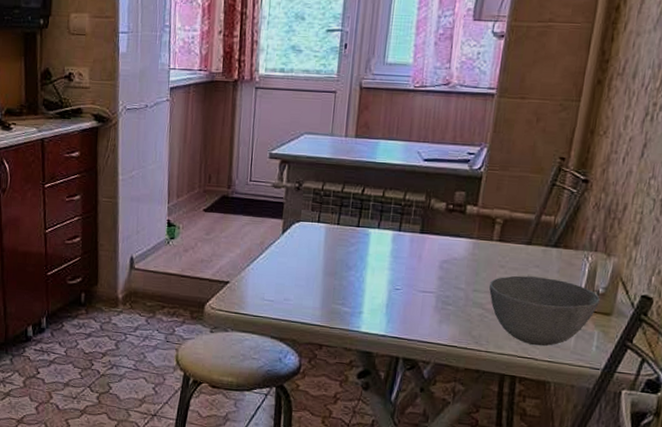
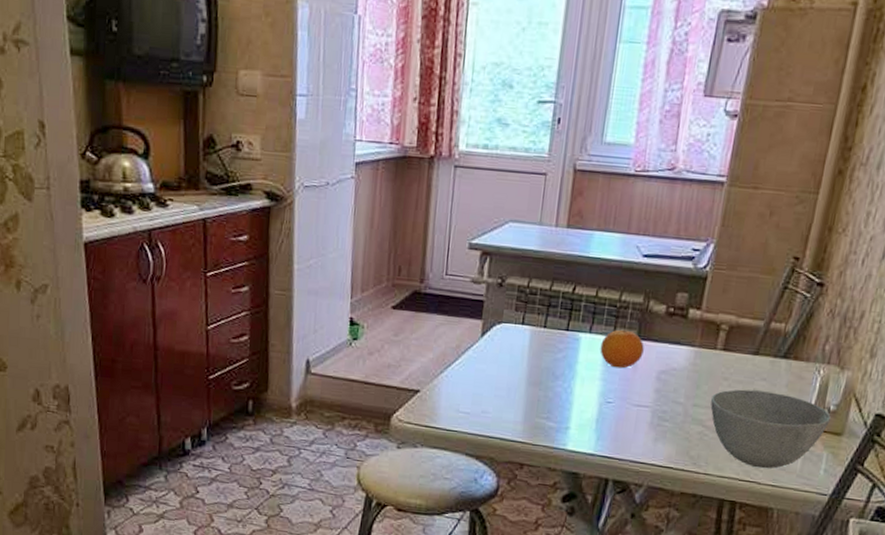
fruit: none [387,225,427,259] -> present [600,329,644,369]

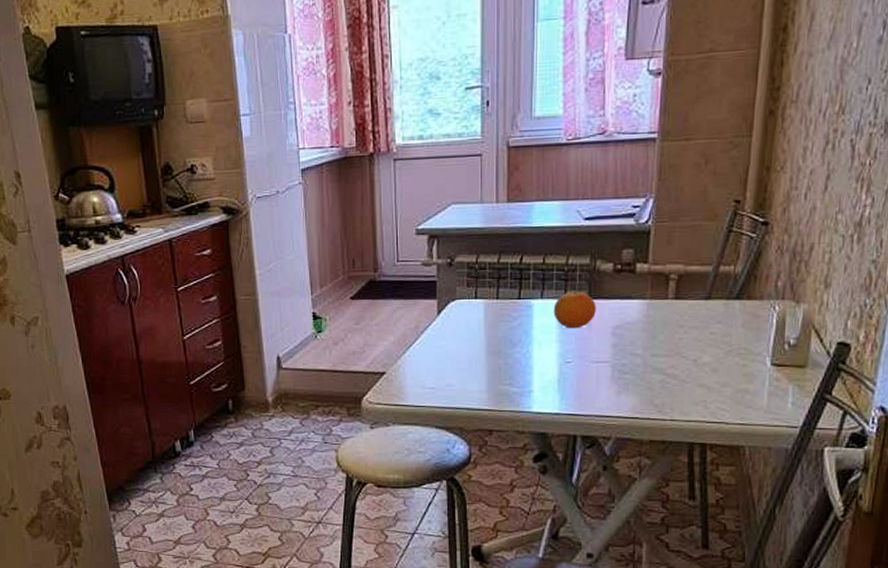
bowl: present [710,389,831,469] -> none [669,333,792,409]

